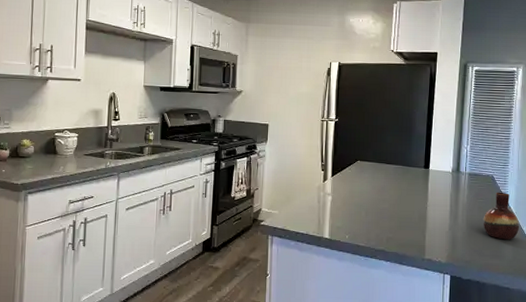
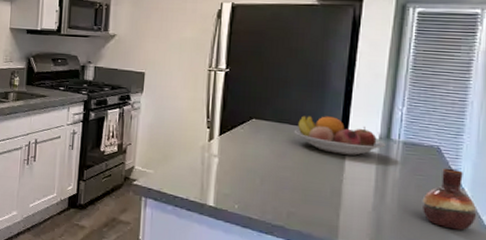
fruit bowl: none [390,155,457,187] -> present [295,116,386,156]

